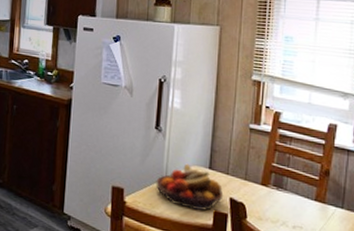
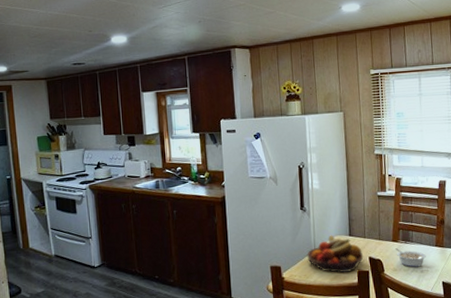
legume: none [264,193,301,221] -> present [395,248,426,267]

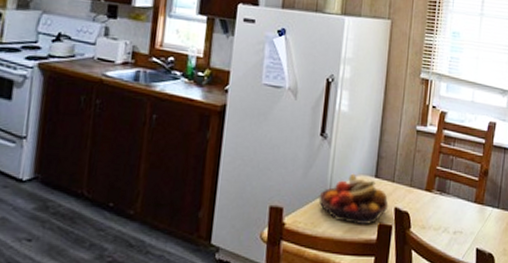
legume: present [395,248,426,267] -> none [427,200,462,227]

